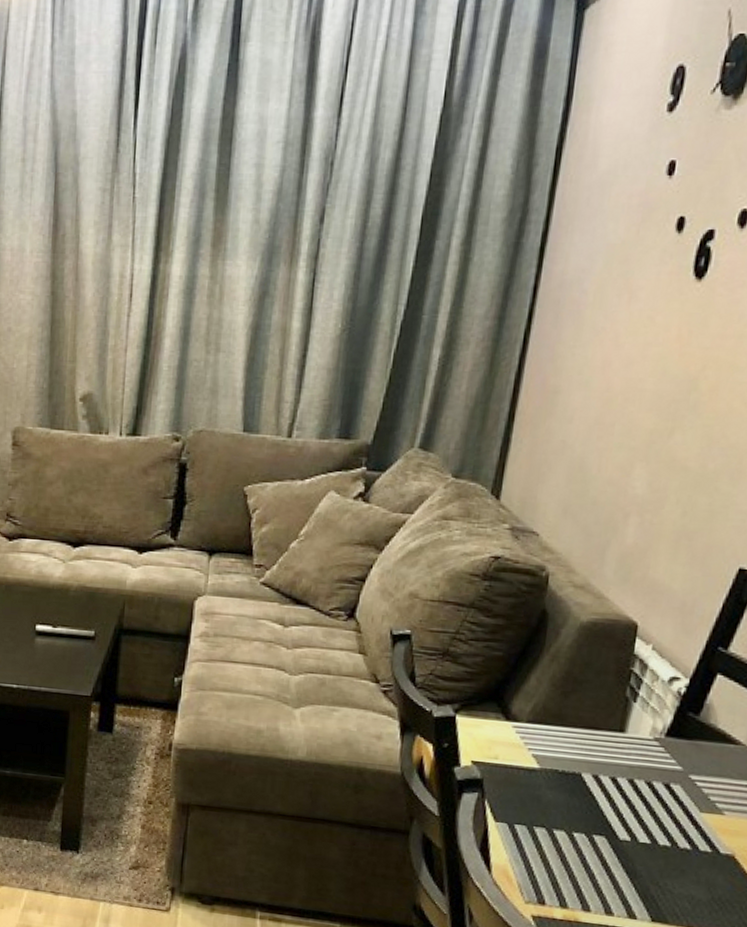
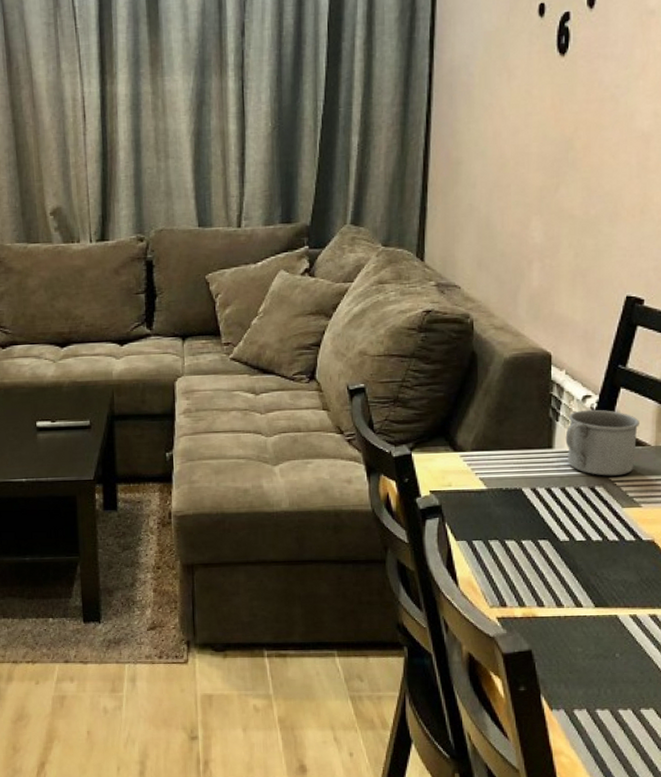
mug: none [641,693,735,775] -> present [565,409,639,476]

